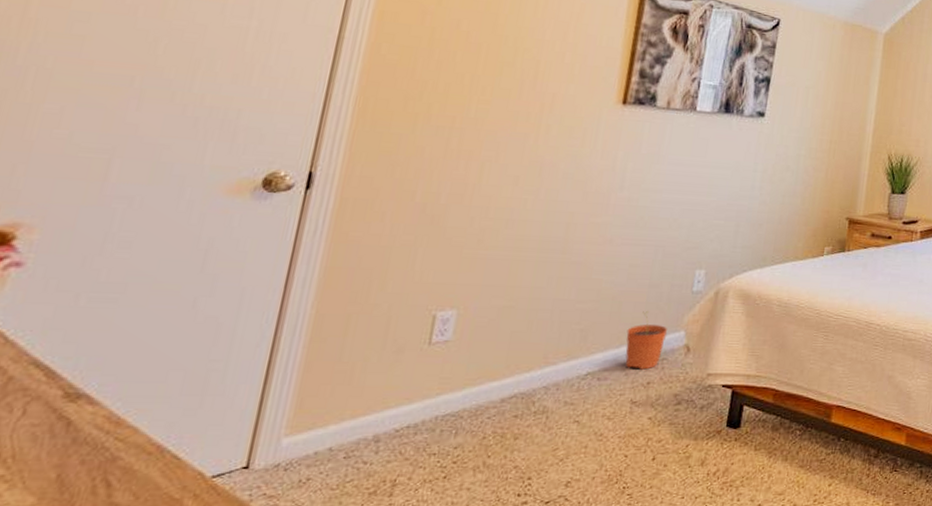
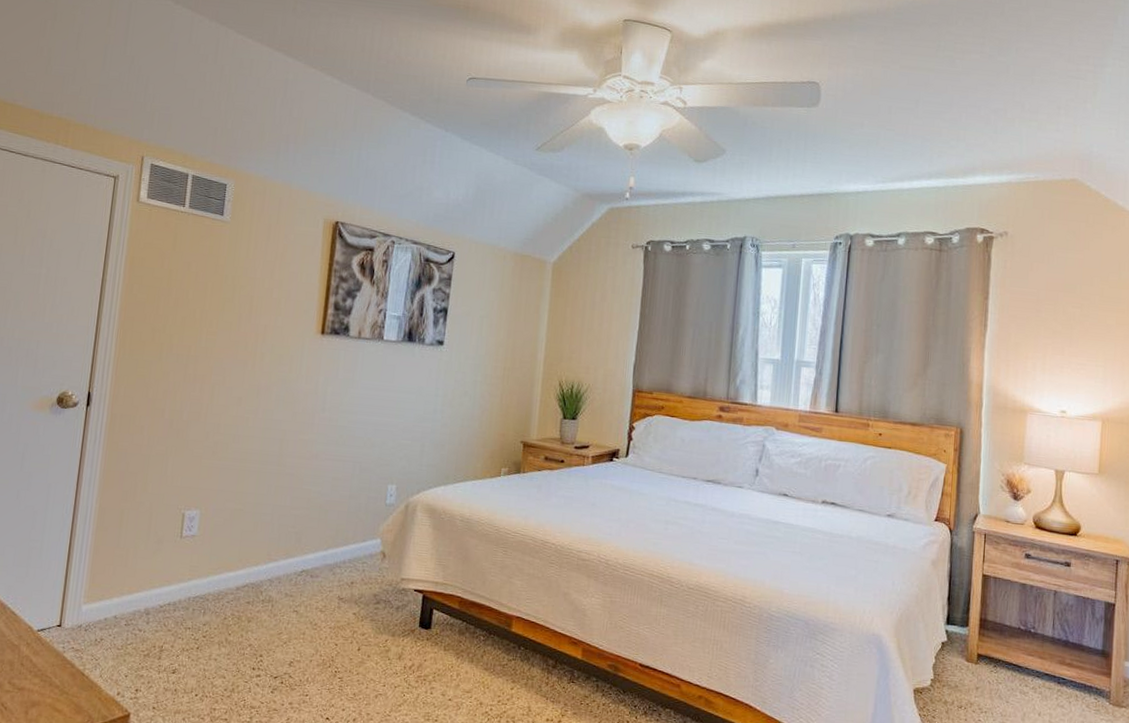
plant pot: present [625,311,667,370] -> none [332,519,366,571]

